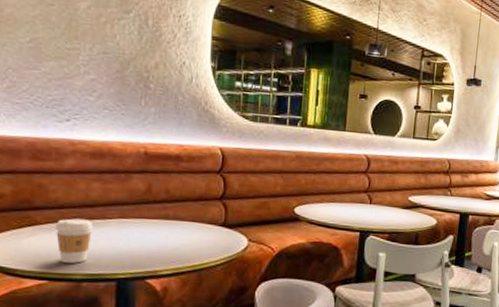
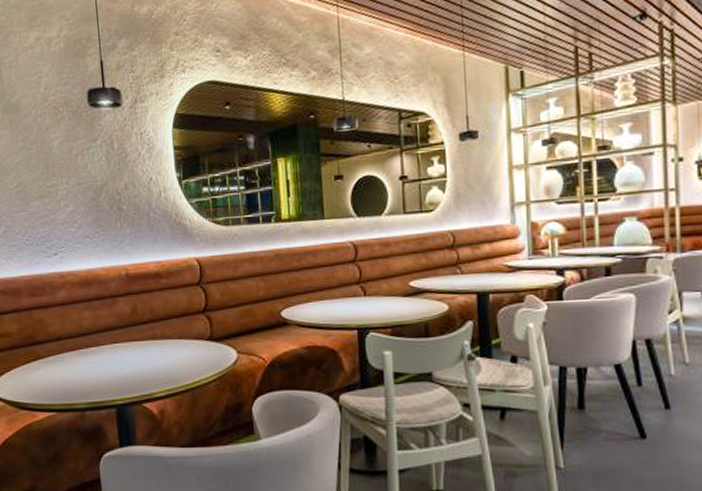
coffee cup: present [55,218,94,263] -> none [56,348,89,393]

